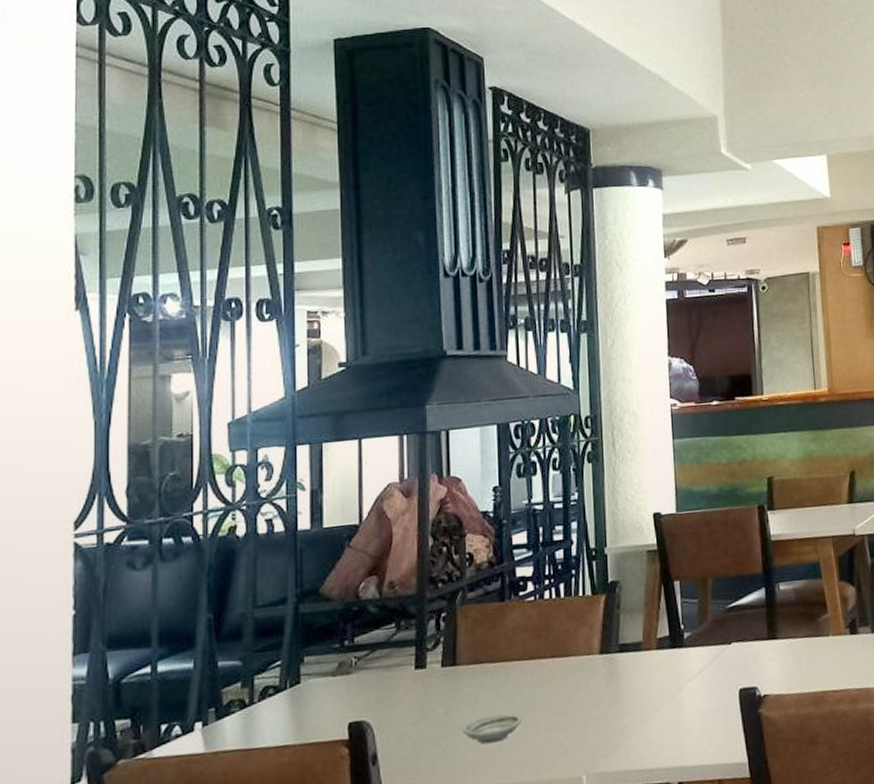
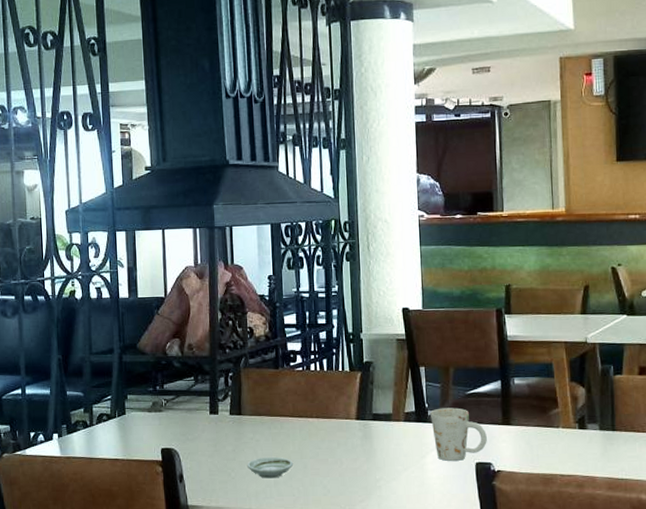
mug: none [687,625,751,692] -> present [430,407,487,461]

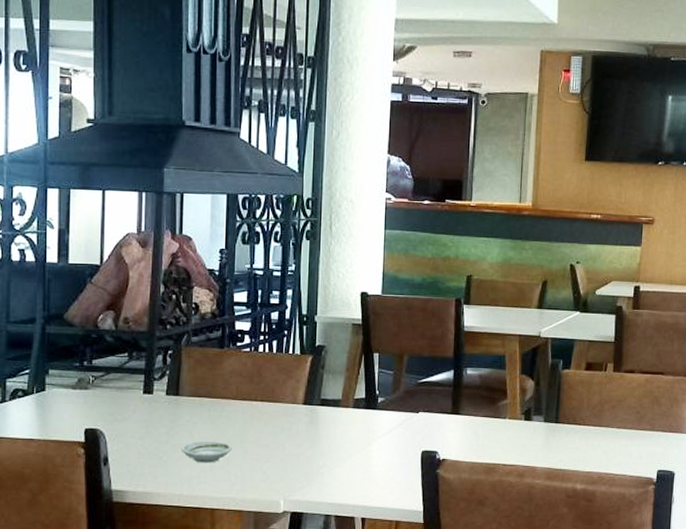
mug: present [430,407,487,461] -> none [380,395,435,449]

